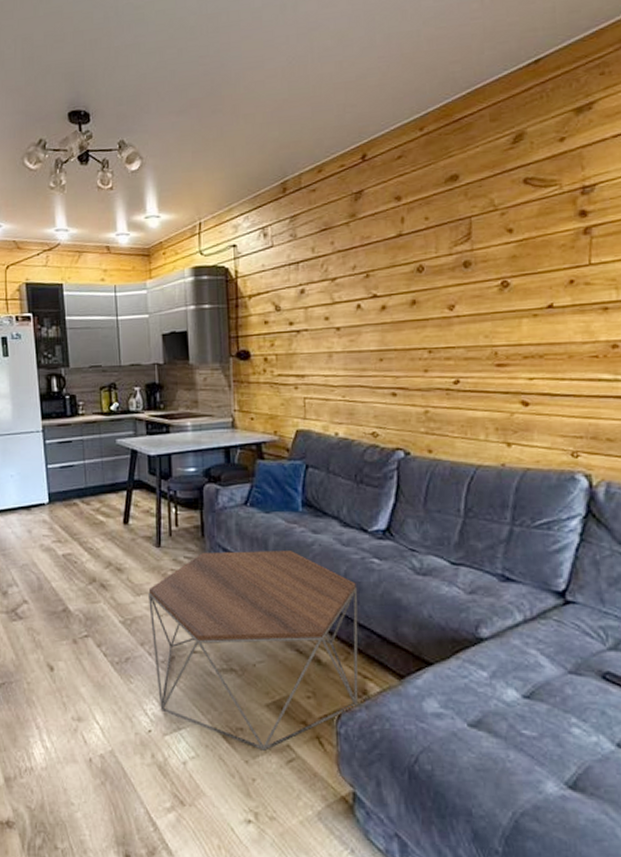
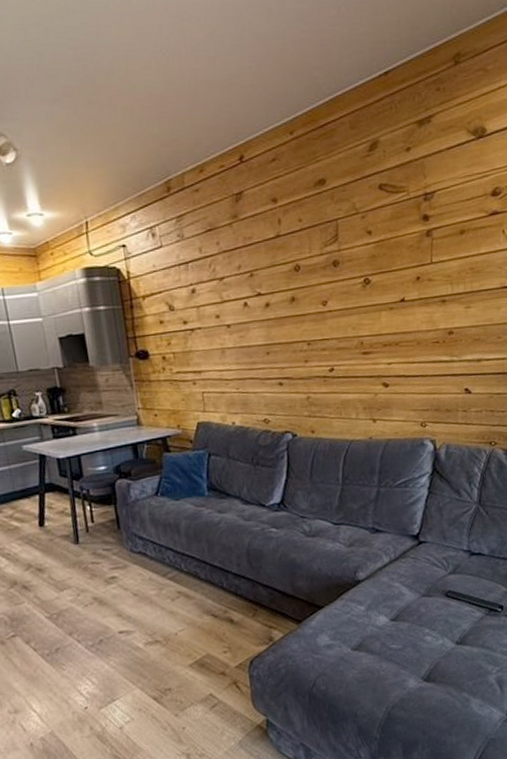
coffee table: present [148,551,359,751] -> none [71,531,266,703]

